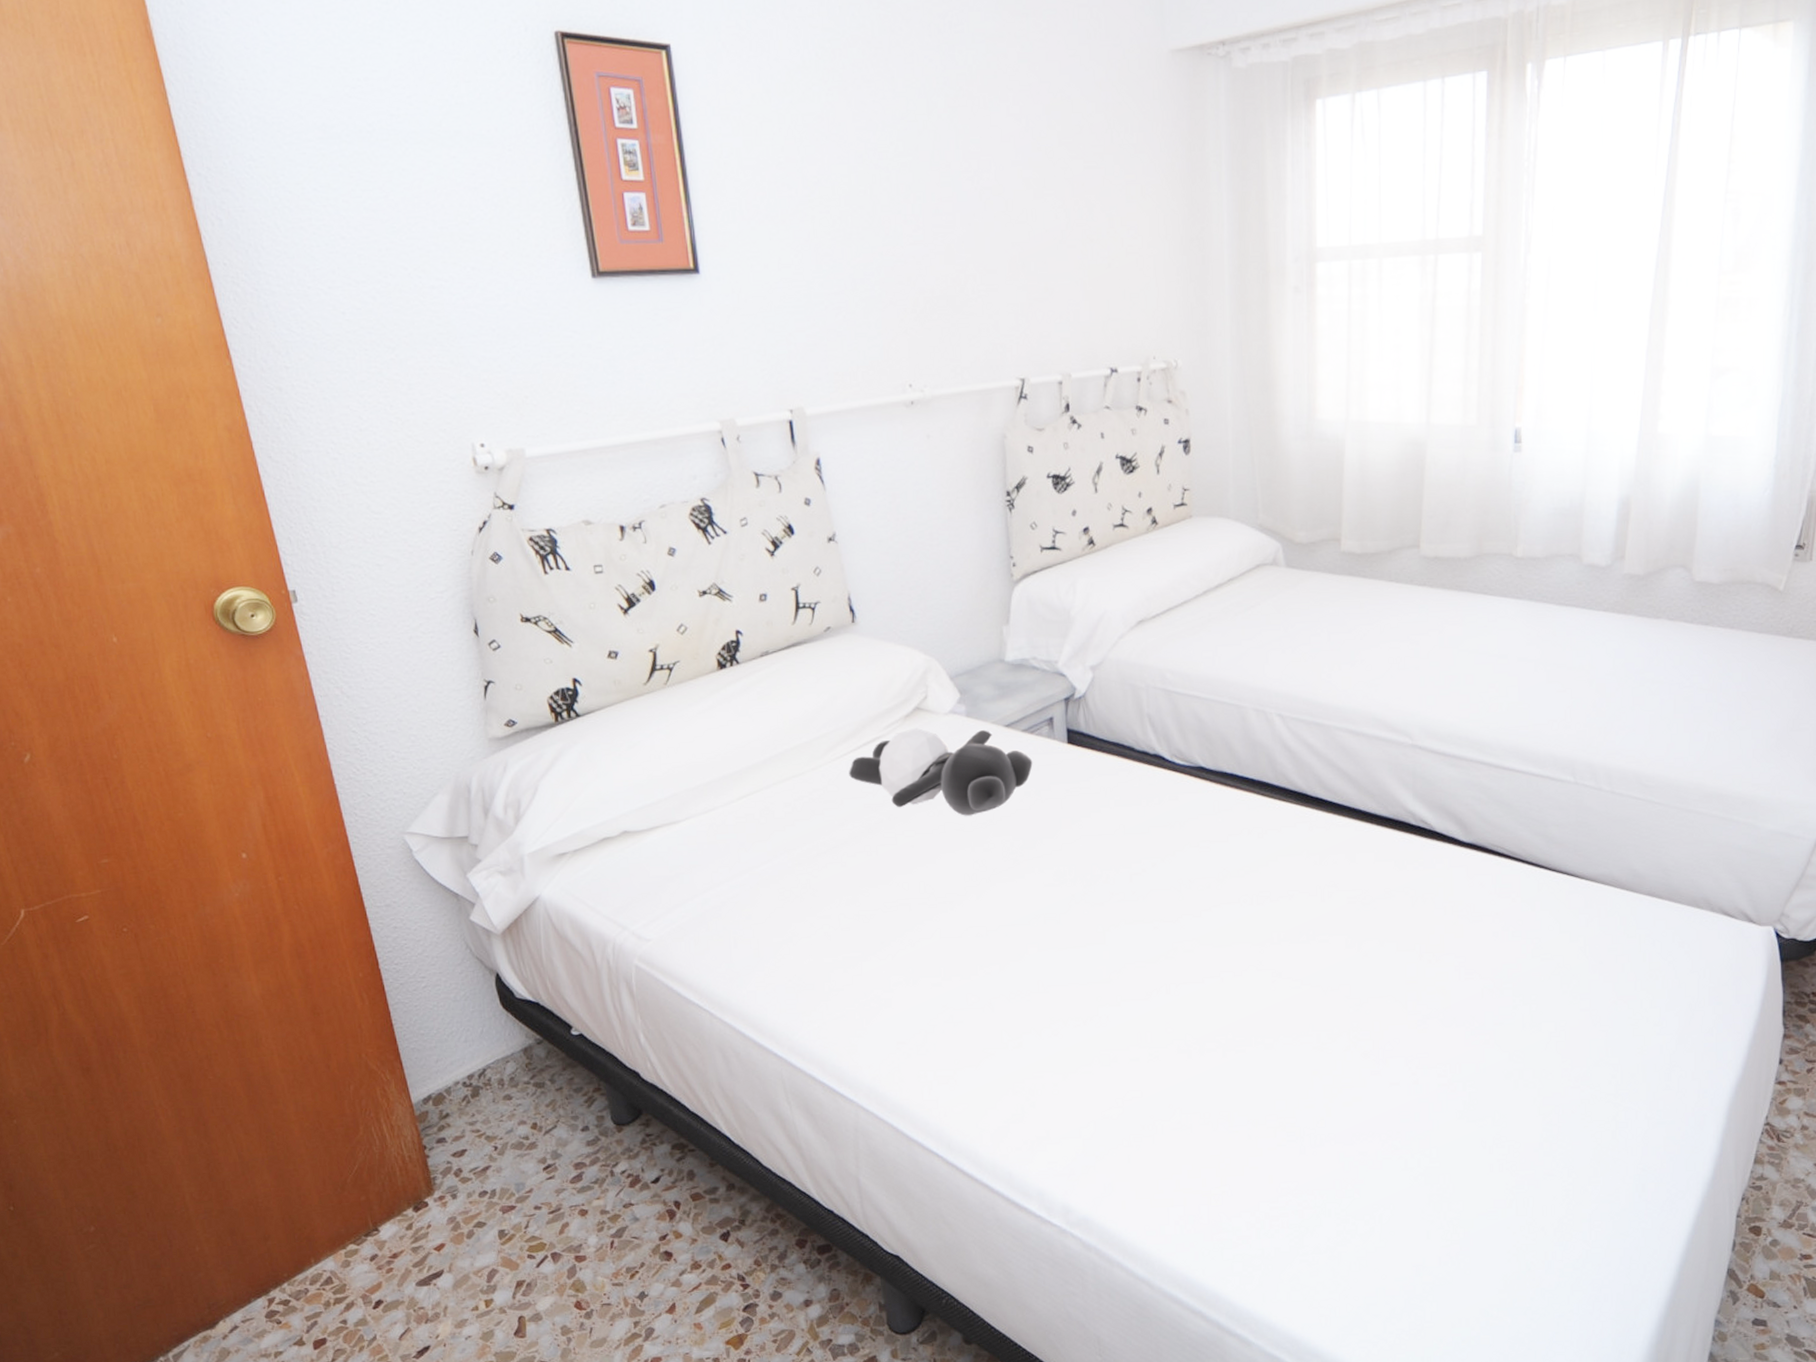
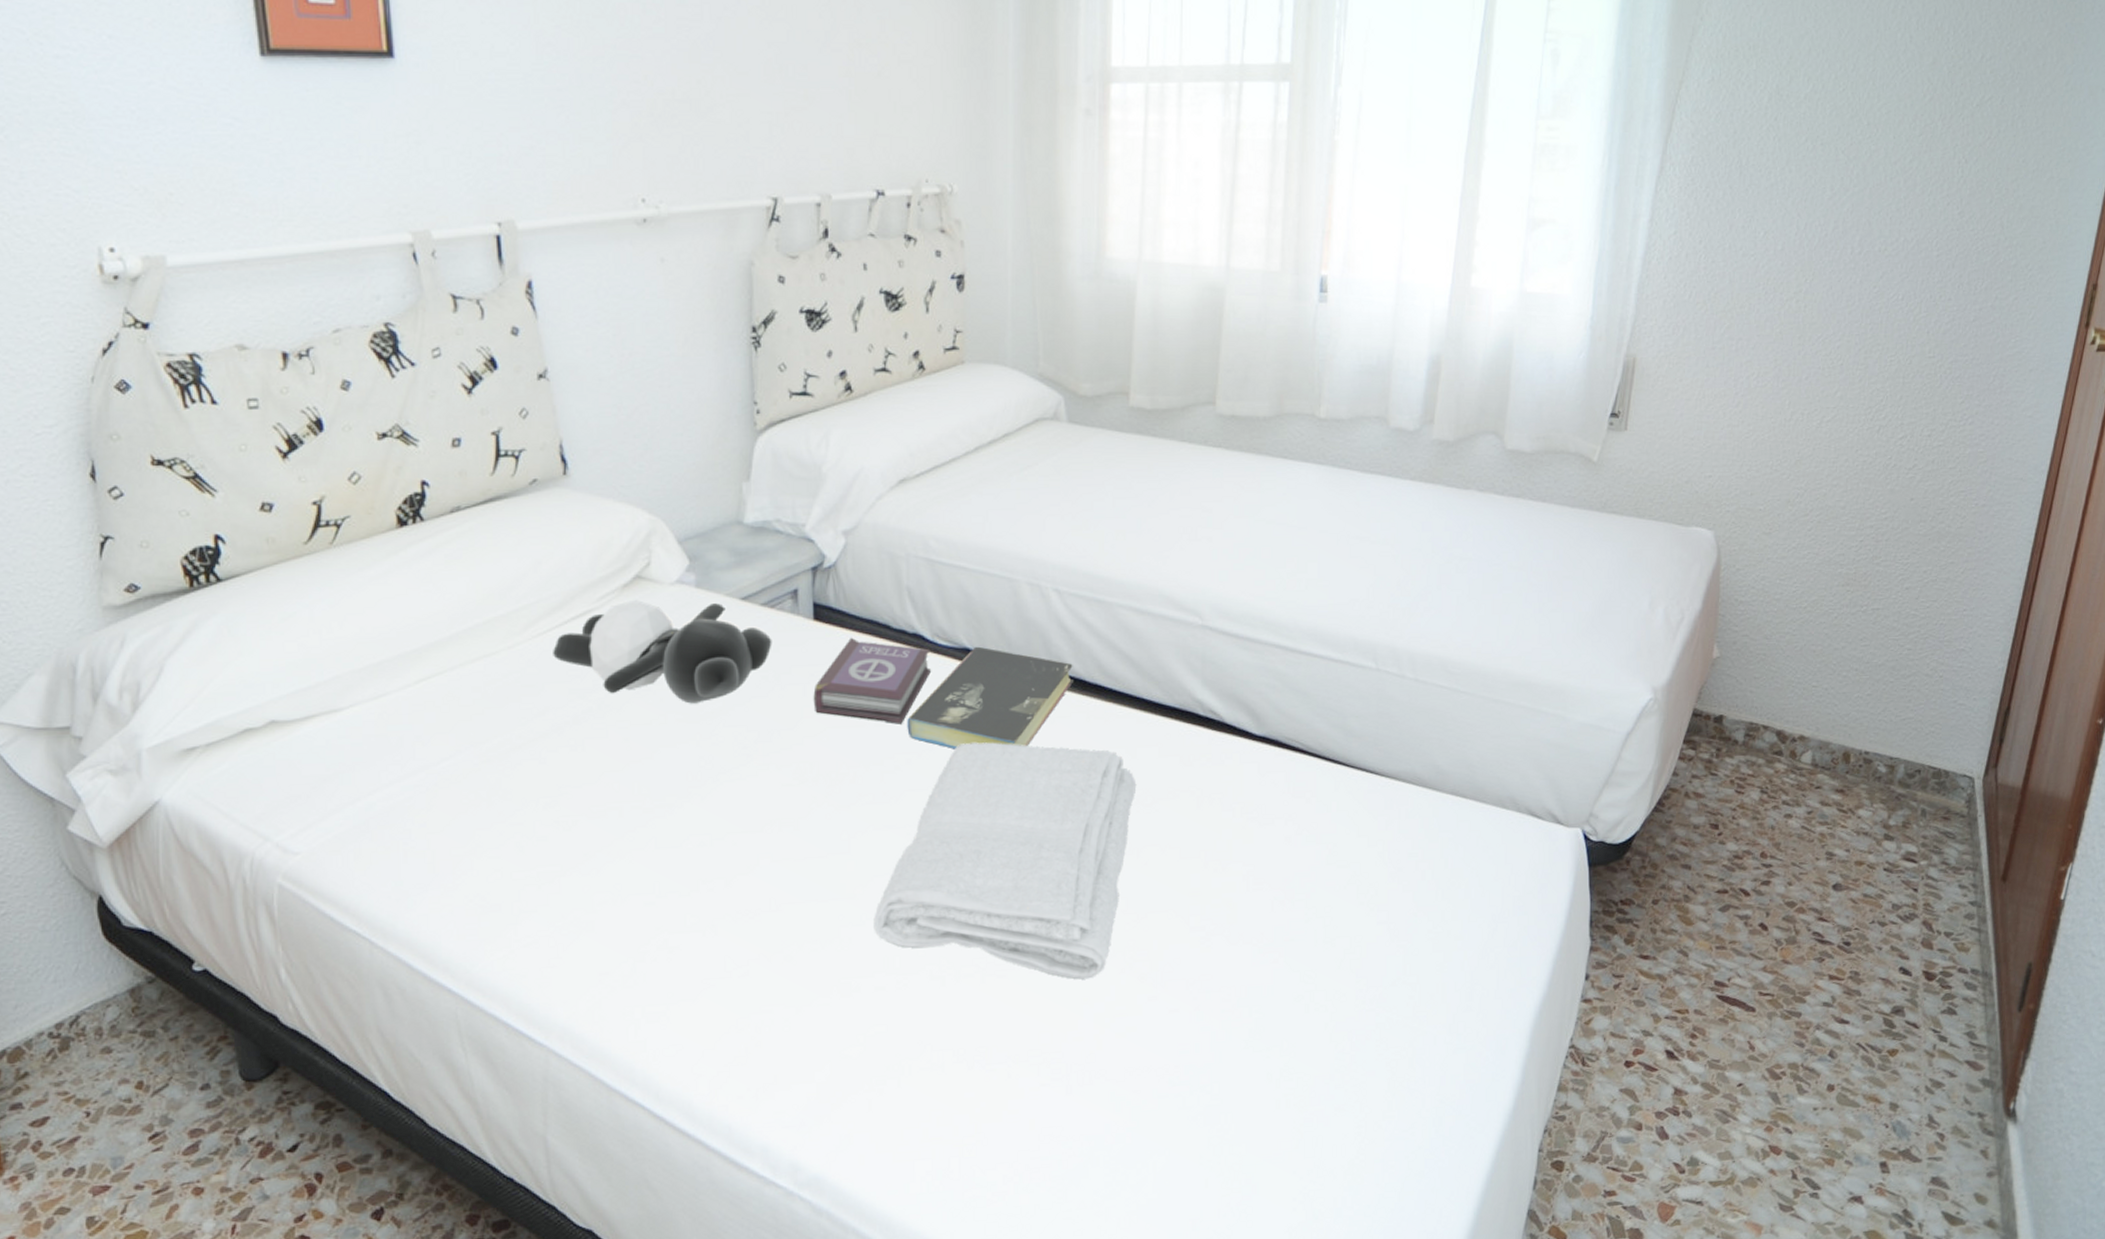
book: none [1069,758,1170,833] -> present [813,637,931,724]
towel: none [1127,848,1356,1055] -> present [874,742,1137,980]
book: none [1151,765,1297,855] -> present [907,646,1073,749]

